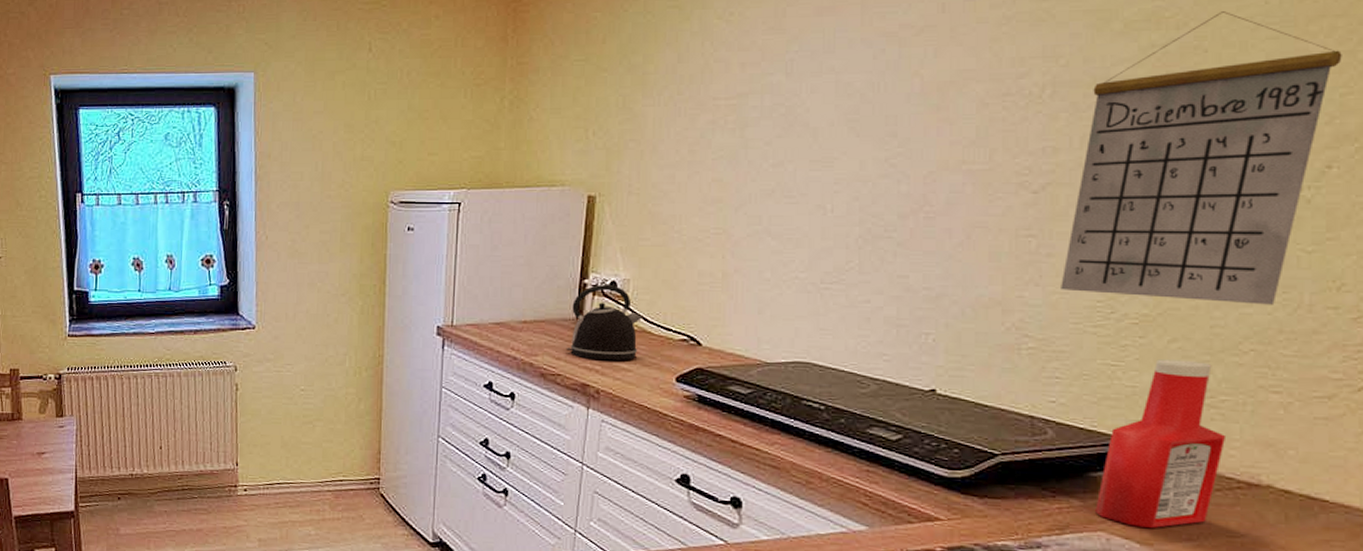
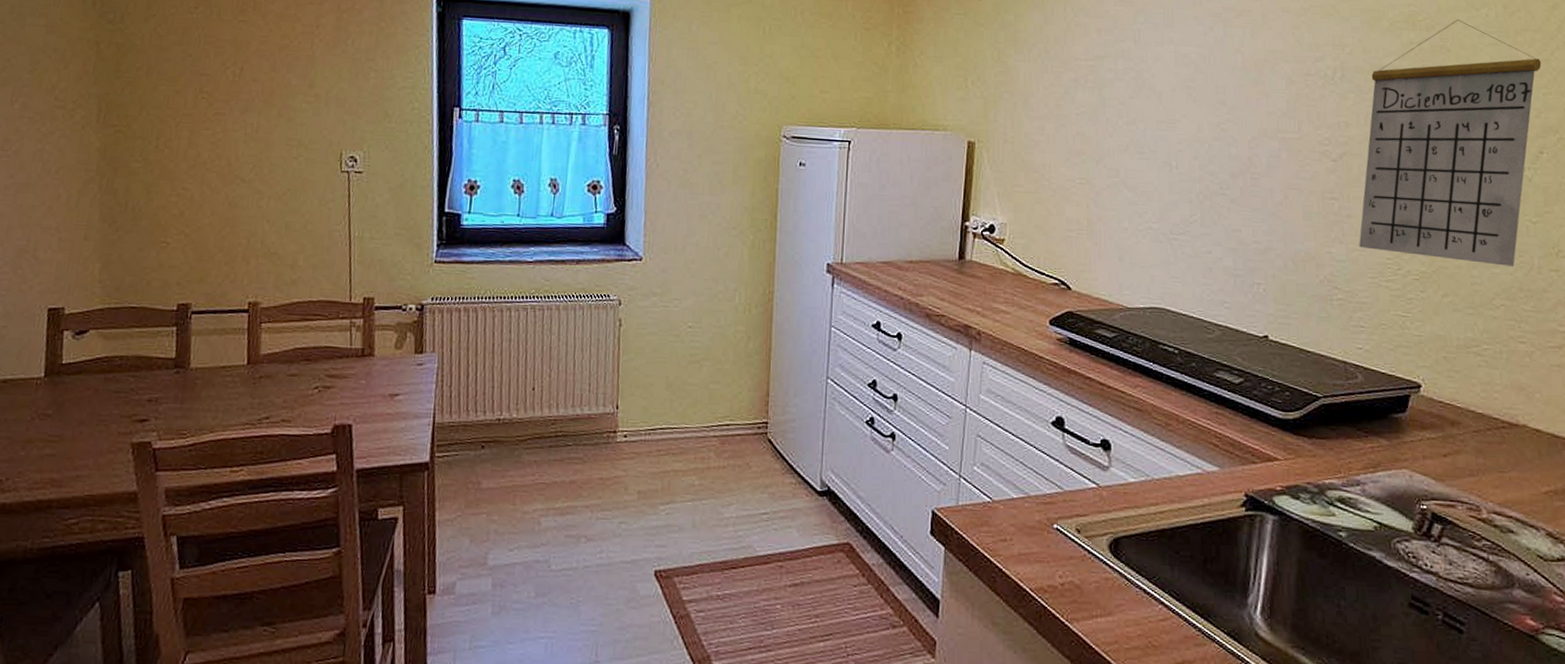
kettle: present [566,284,643,360] -> none [949,227,1019,303]
ketchup bottle: present [1095,359,1227,529] -> none [1399,311,1491,466]

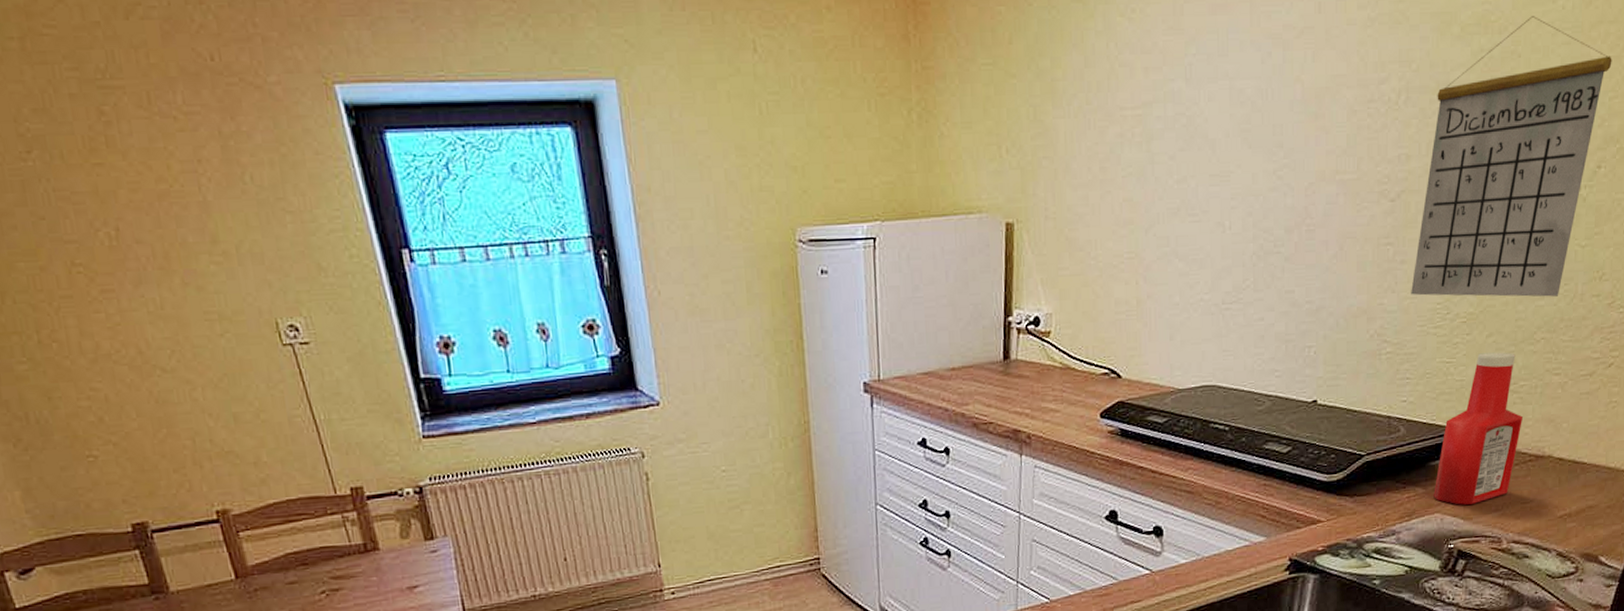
ketchup bottle: none [1399,311,1491,466] -> present [1434,352,1524,505]

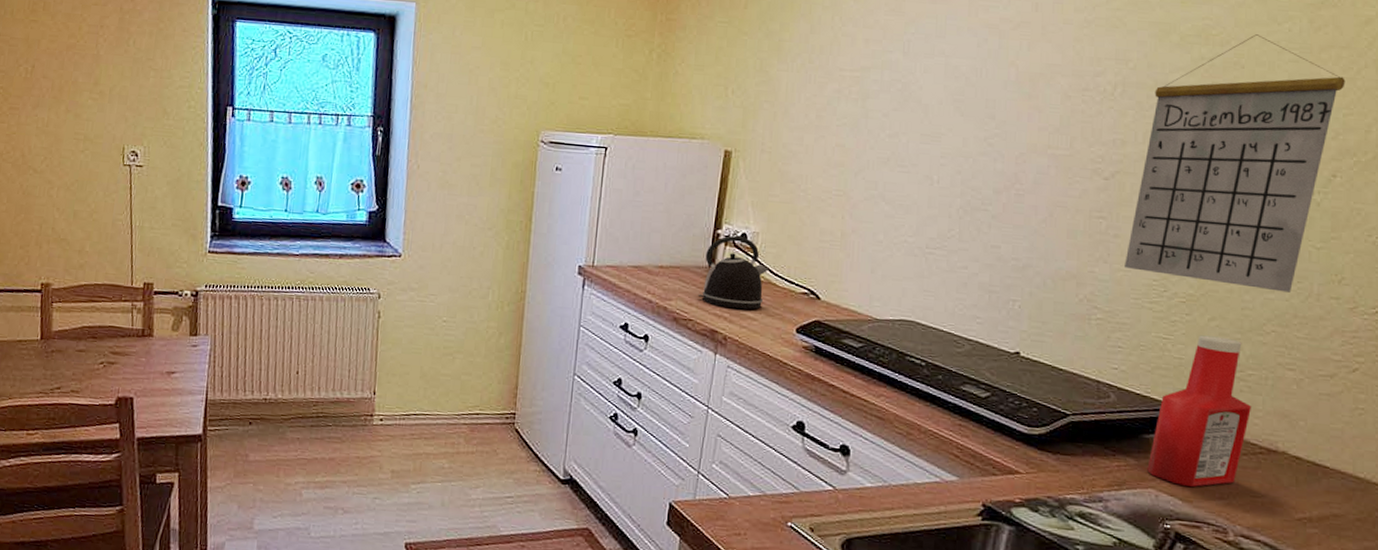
kettle: none [995,320,1067,403] -> present [698,235,770,310]

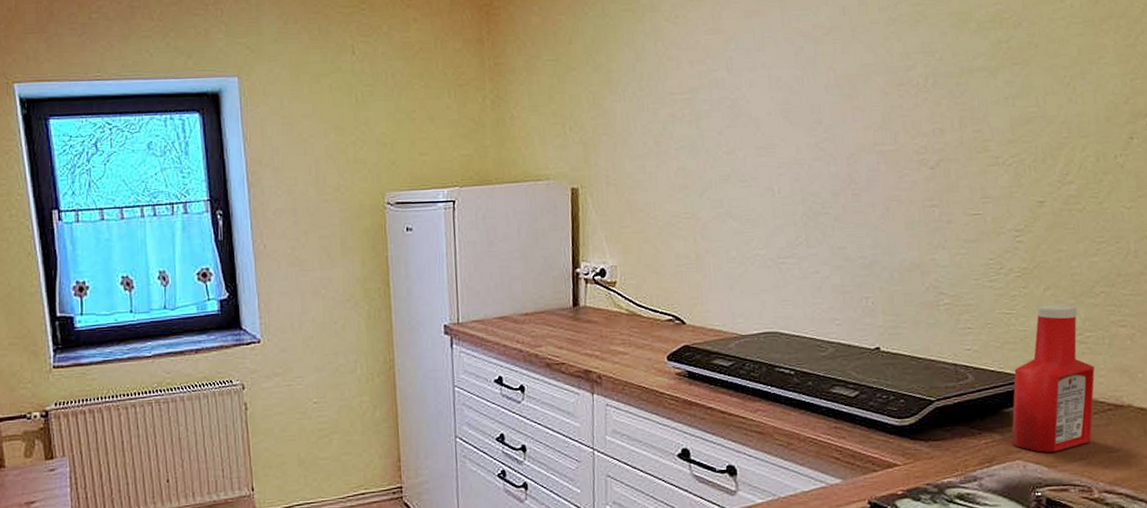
kettle: present [698,235,770,310] -> none [566,271,632,346]
calendar: present [1124,34,1345,293] -> none [961,13,1128,254]

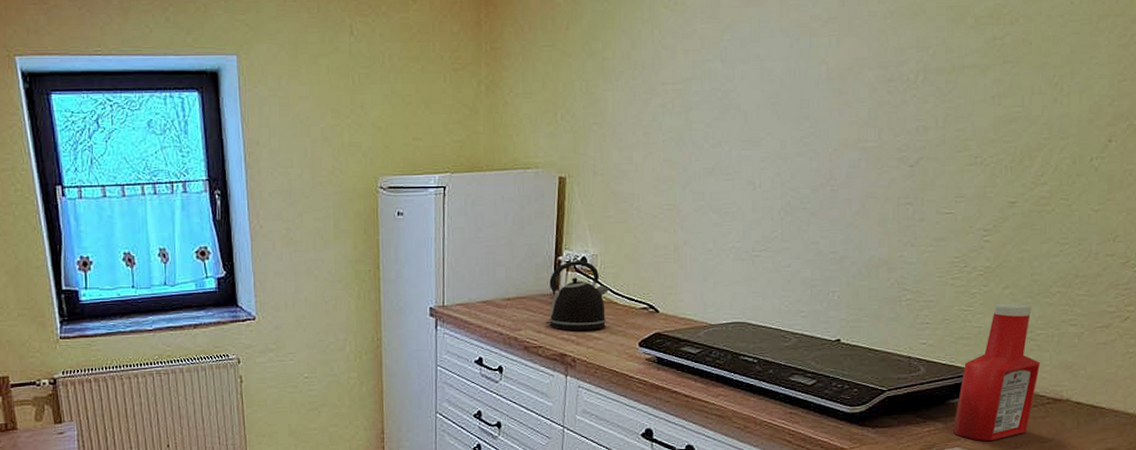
kettle: none [566,271,632,346] -> present [545,260,610,330]

